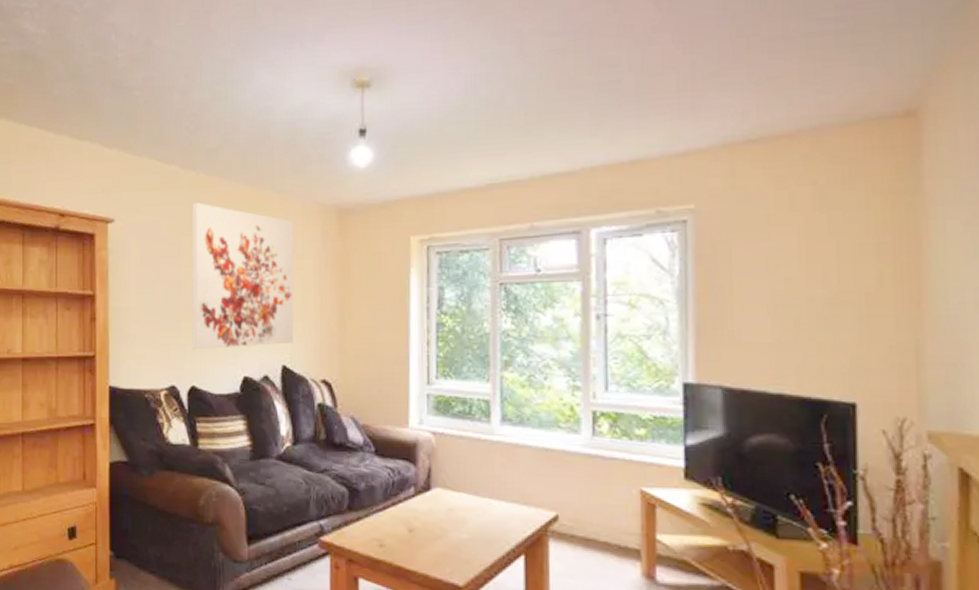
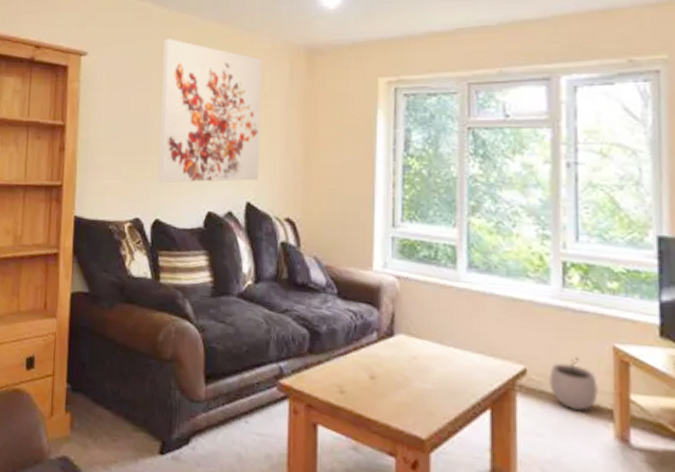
plant pot: none [580,503,626,553] -> present [549,358,598,412]

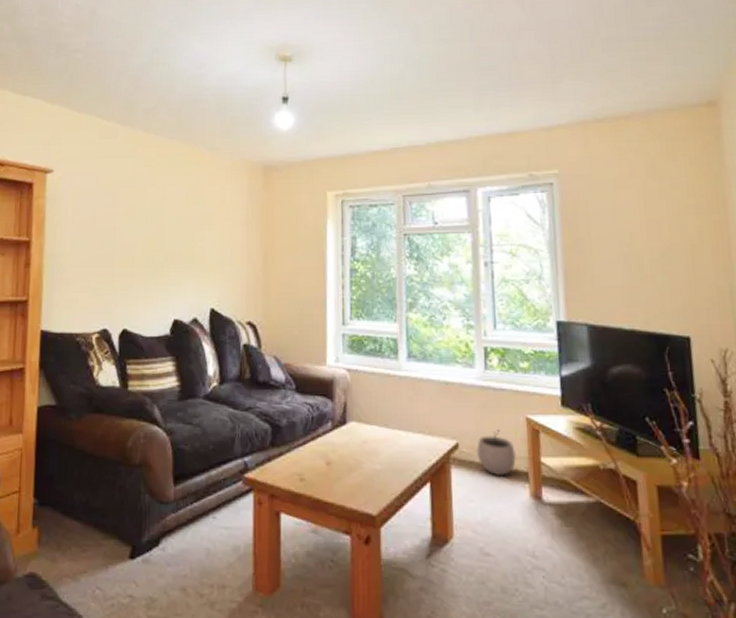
wall art: present [158,39,262,183] -> none [125,157,223,293]

